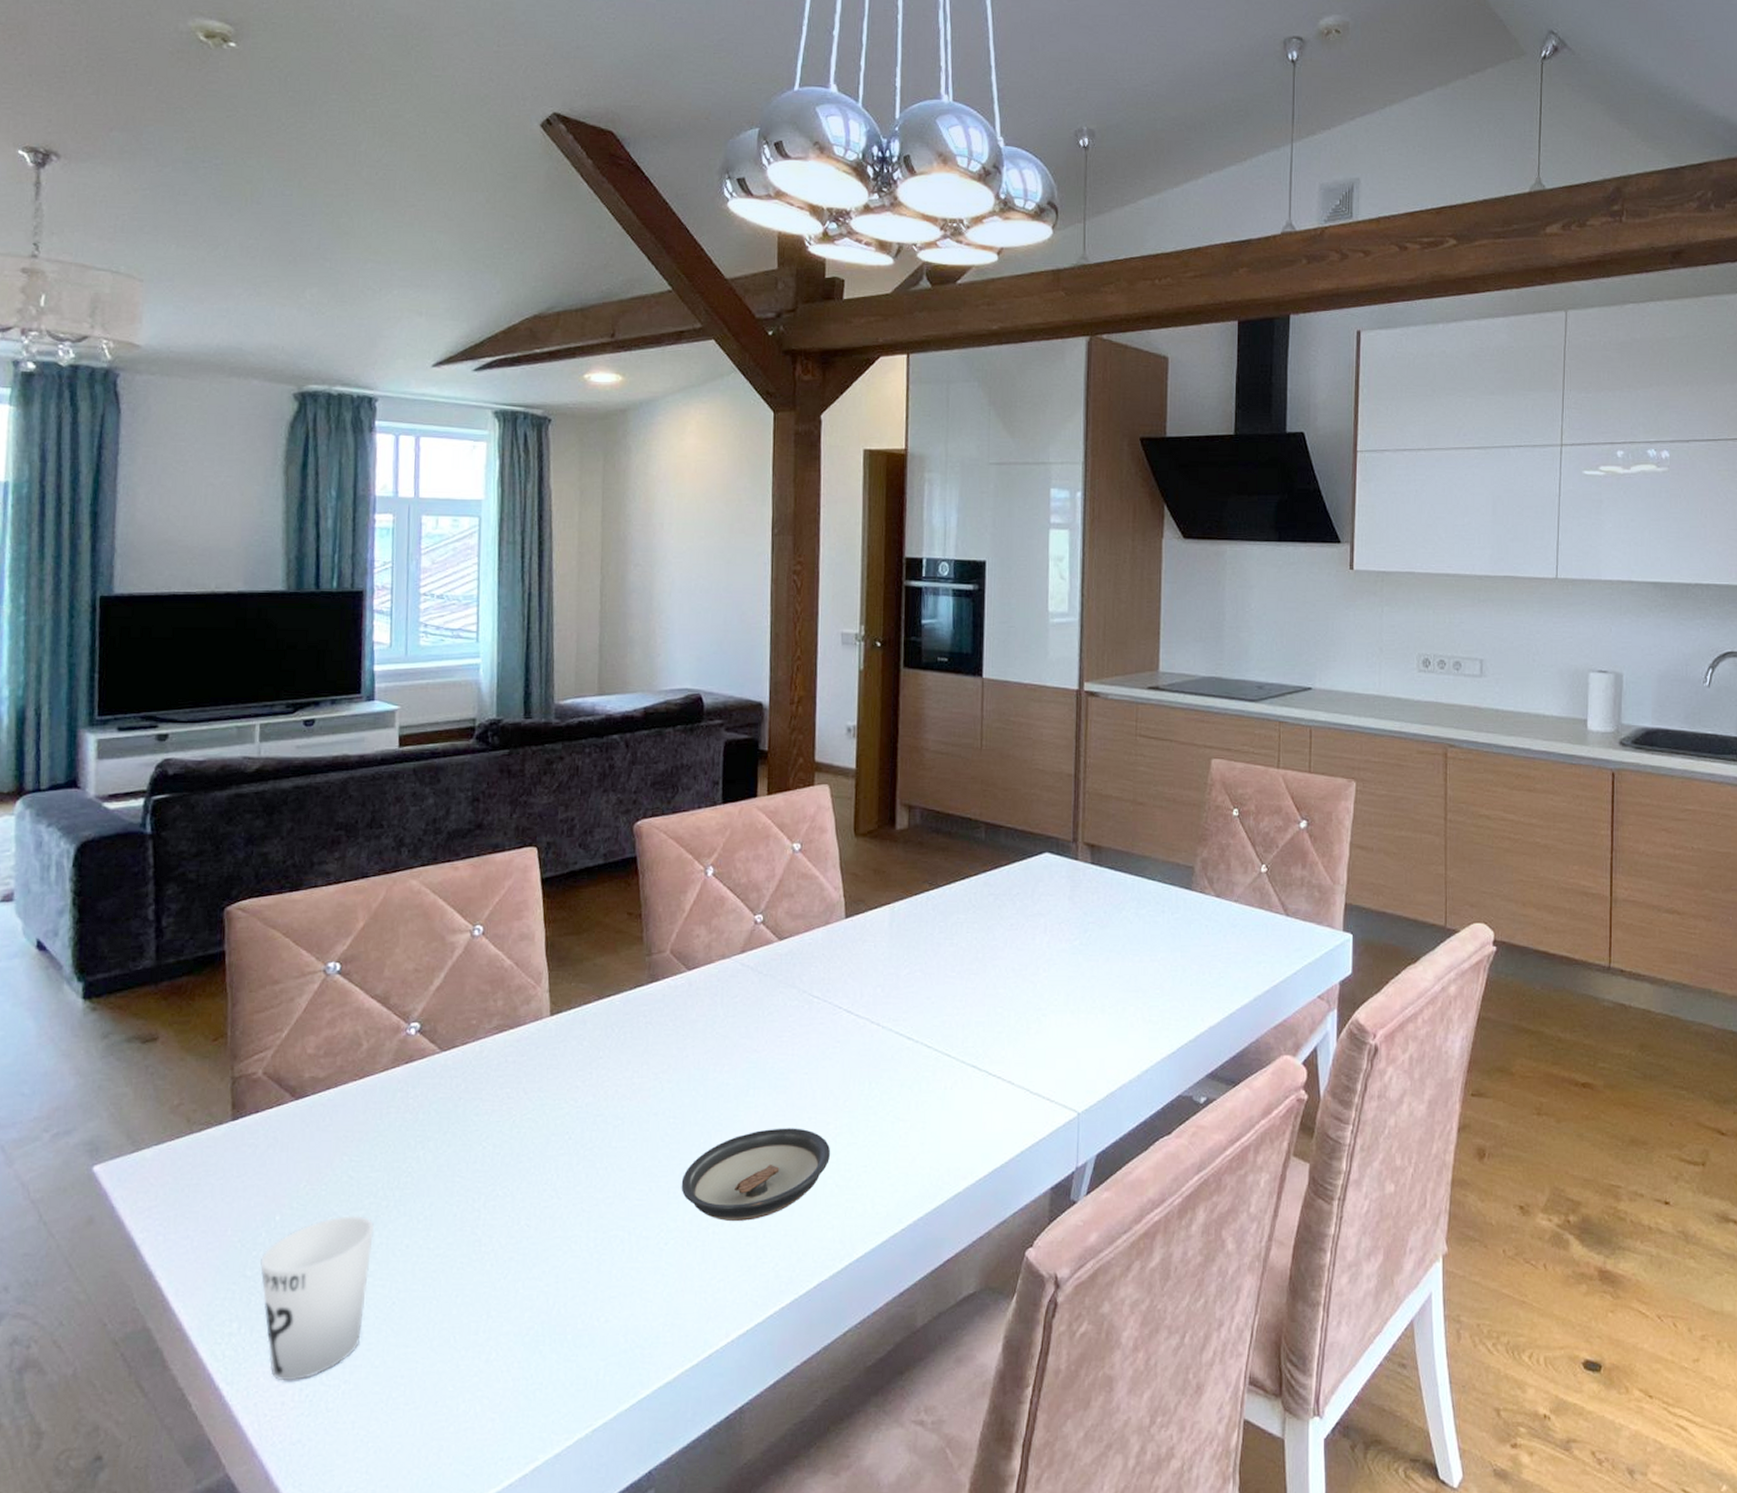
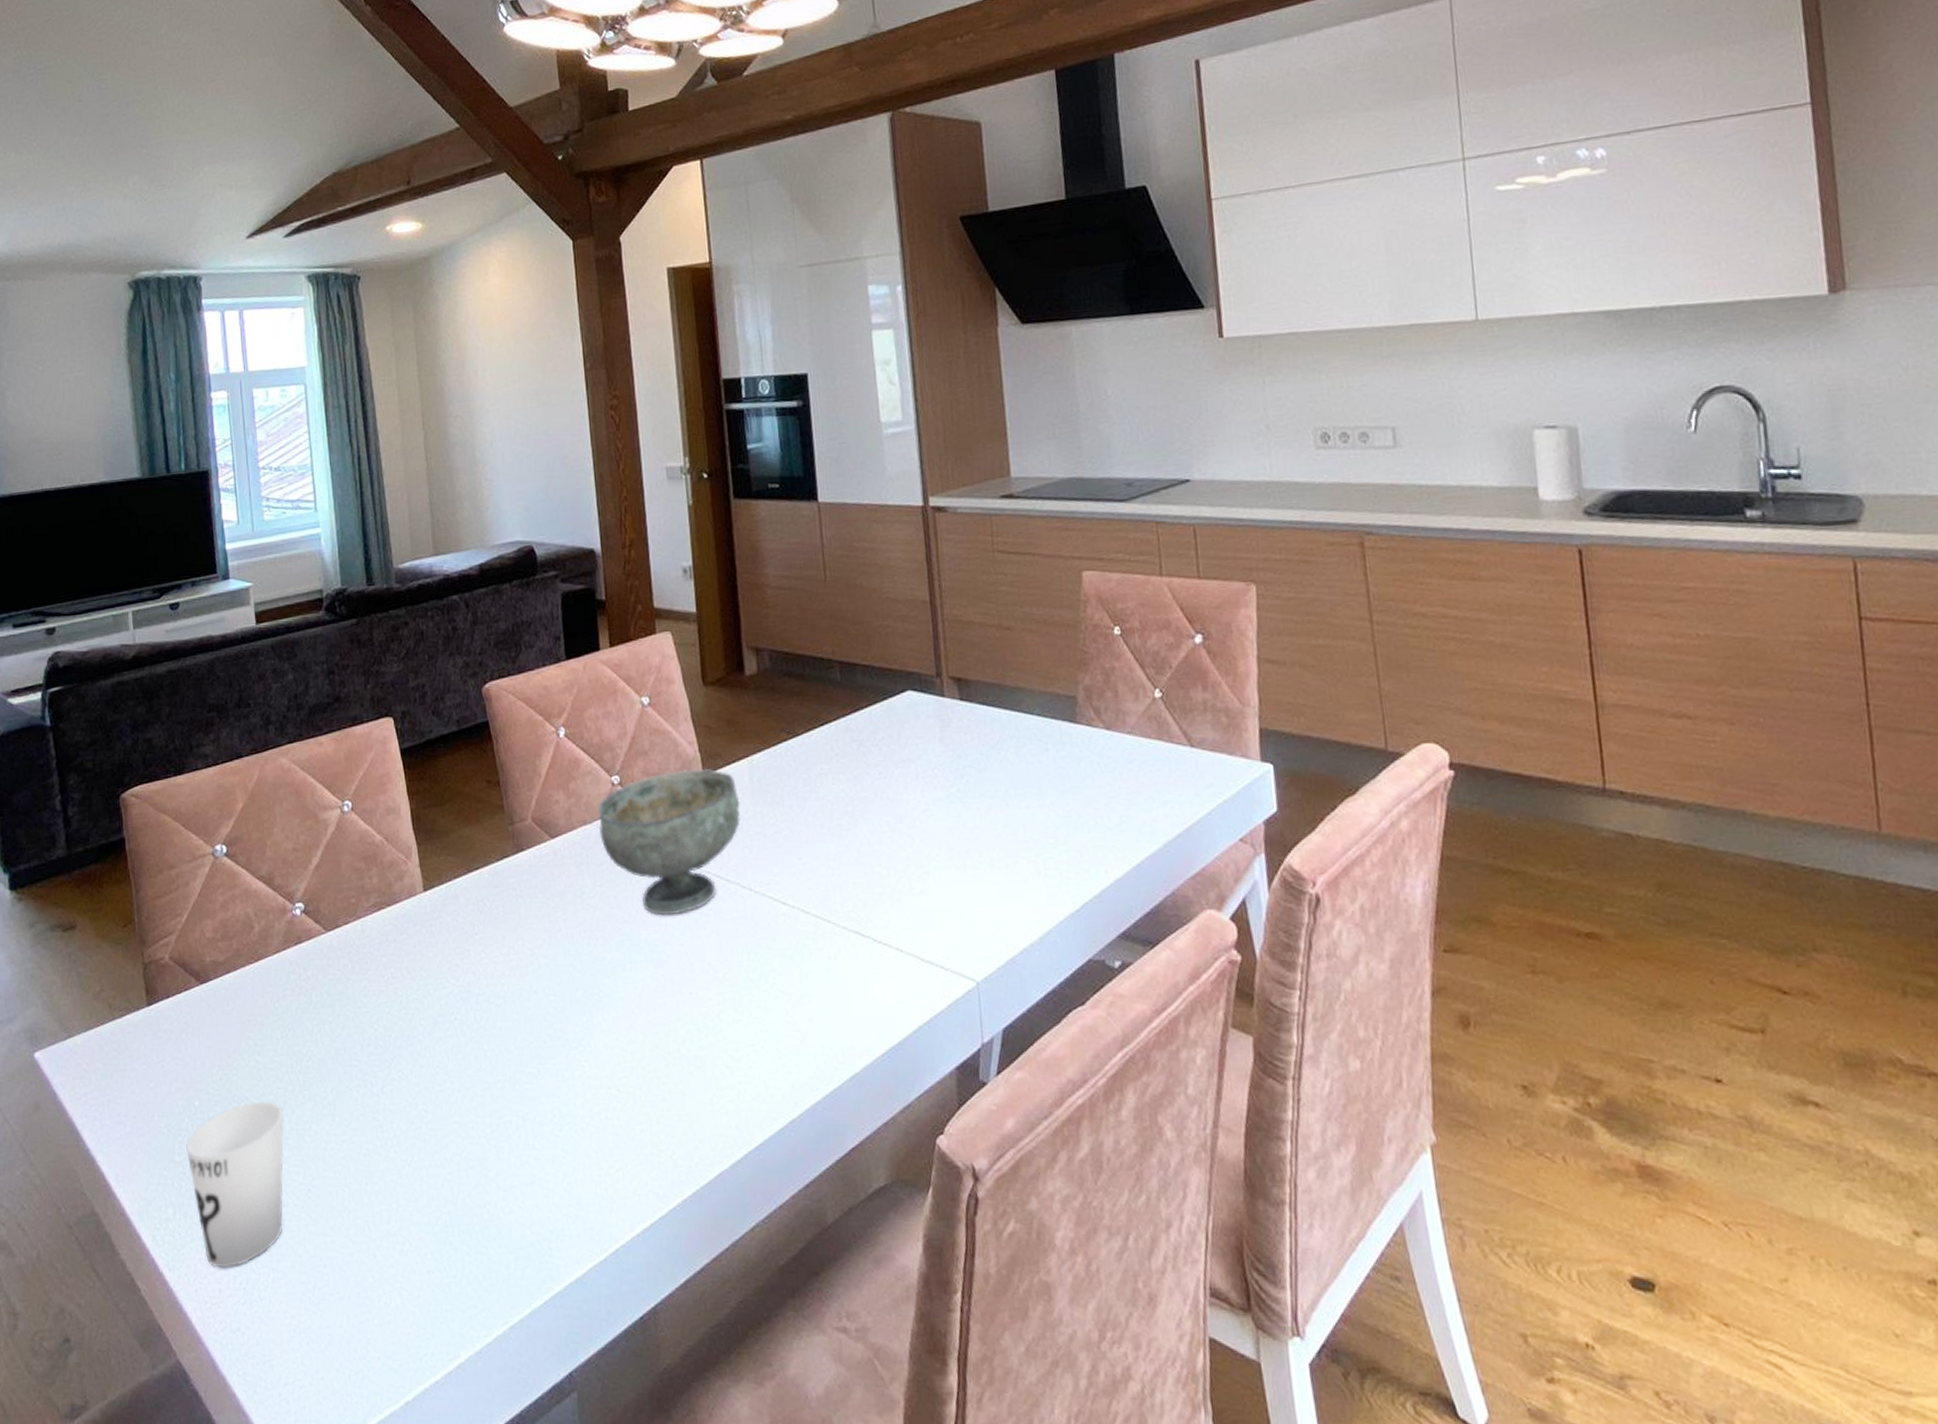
saucer: present [681,1128,831,1221] -> none [568,1004,717,1105]
bowl: none [737,912,878,1046] -> present [597,768,740,916]

